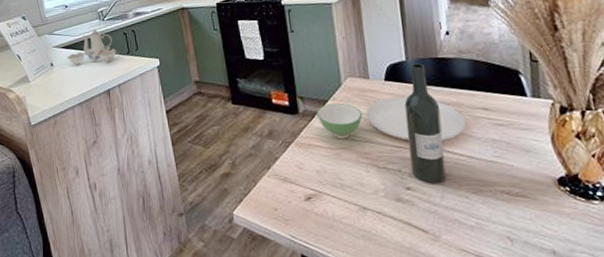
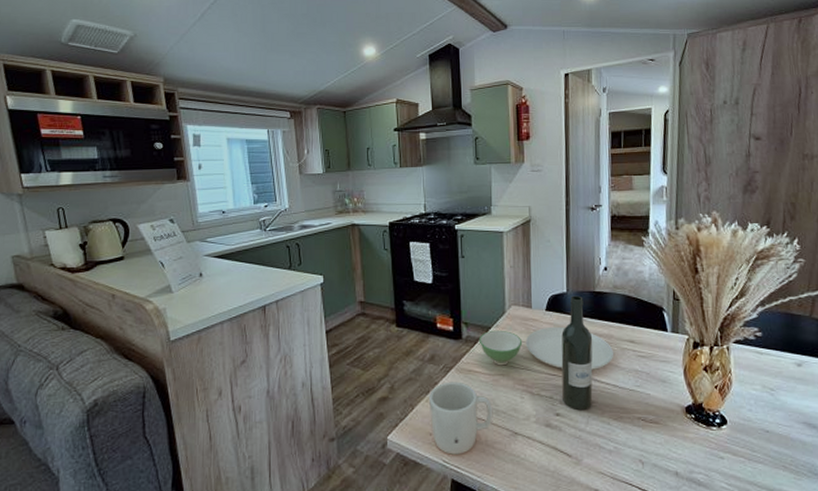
tea set: present [67,29,120,66] -> none [220,239,281,278]
mug: none [271,156,339,230] -> present [429,381,493,455]

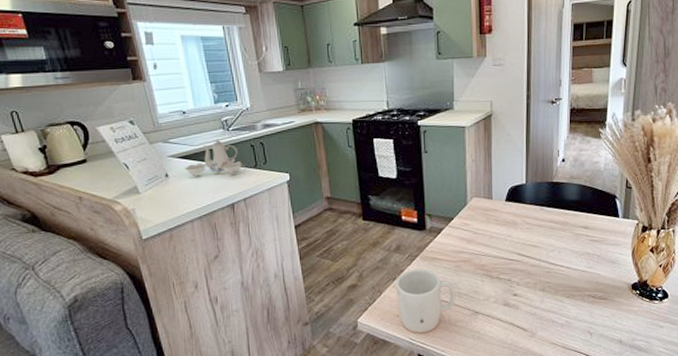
tea set: none [220,239,281,278] -> present [185,139,246,178]
bowl: present [478,330,523,366] -> none [441,220,484,253]
plate: present [525,326,615,370] -> none [486,215,569,254]
wine bottle: present [561,295,593,410] -> none [519,186,549,290]

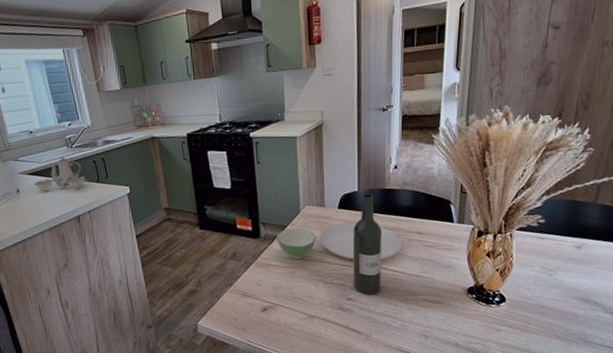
mug: present [396,268,456,333] -> none [233,274,291,336]
bowl: none [441,220,484,253] -> present [275,228,317,260]
plate: none [486,215,569,254] -> present [319,222,403,260]
wine bottle: none [519,186,549,290] -> present [352,193,383,294]

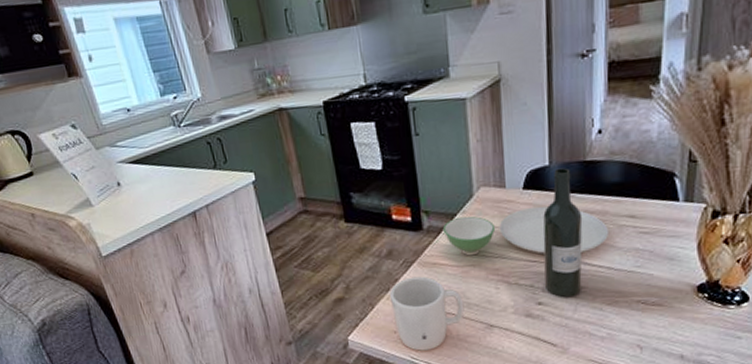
tea set: present [34,156,90,193] -> none [137,138,205,185]
mug: none [233,274,291,336] -> present [390,276,465,351]

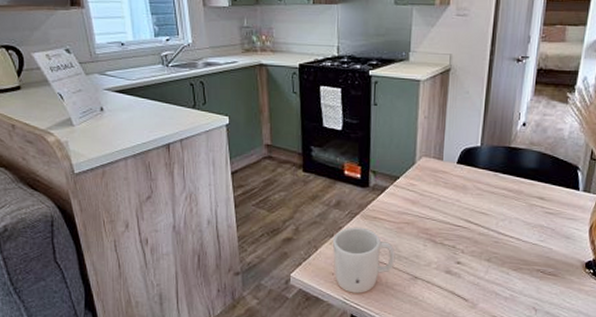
bowl: present [442,216,496,256] -> none [386,180,431,215]
plate: present [499,206,610,255] -> none [433,179,522,223]
wine bottle: present [542,168,583,297] -> none [464,150,502,260]

